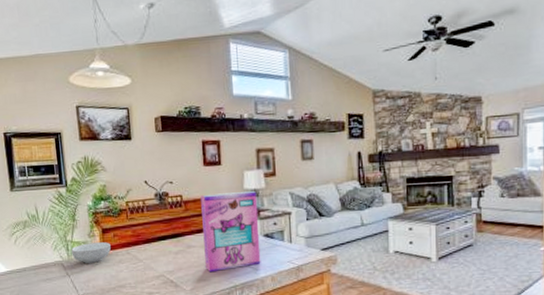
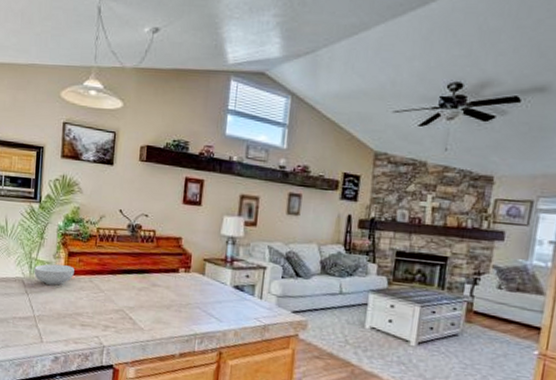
cereal box: present [201,191,261,273] -> none [168,234,234,316]

